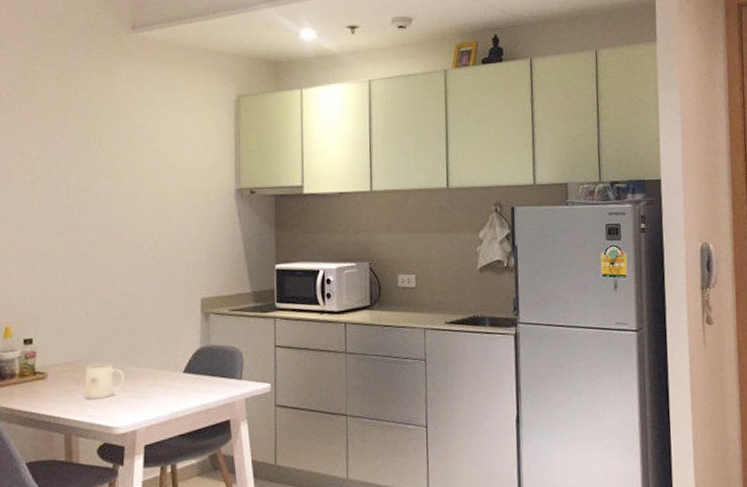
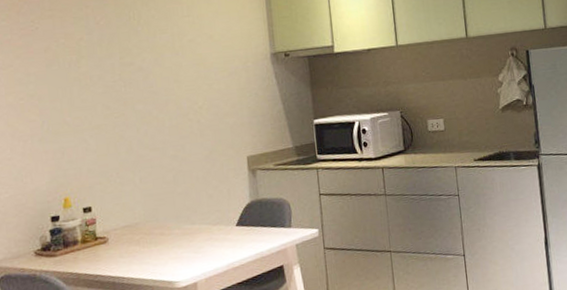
mug: present [84,363,126,400] -> none [143,223,183,258]

